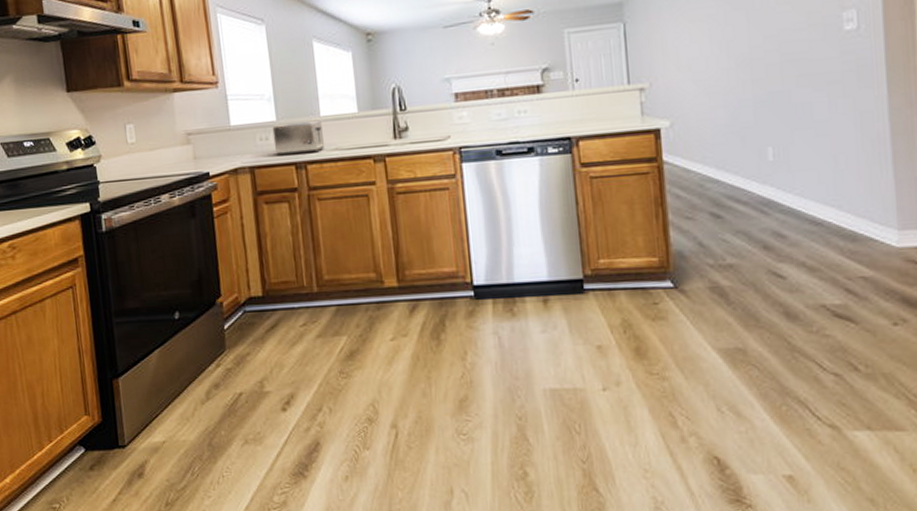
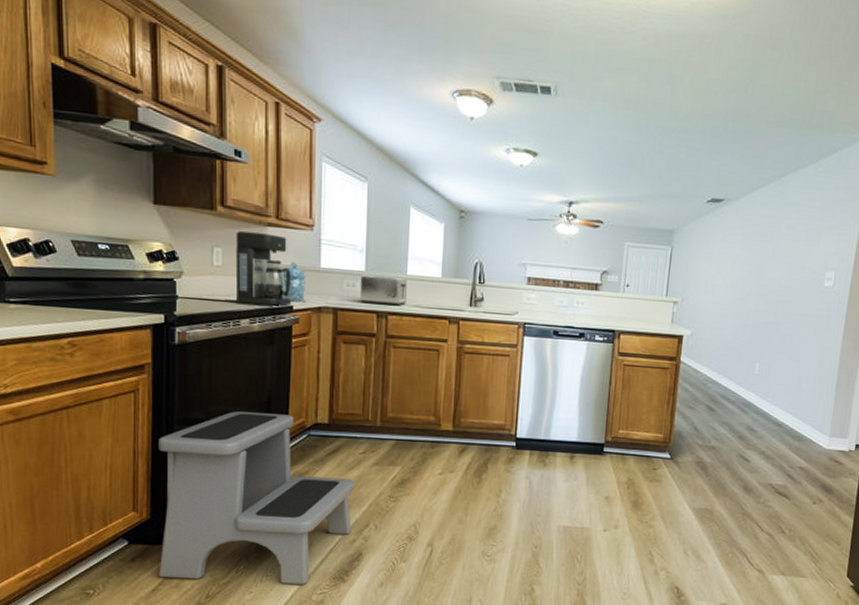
step stool: none [100,292,304,486] -> present [159,411,354,585]
coffee maker: none [144,99,208,180] -> present [235,231,292,307]
canister: none [194,123,220,169] -> present [282,261,305,303]

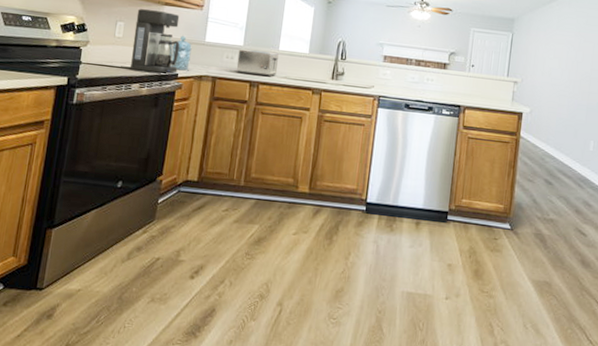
step stool: present [159,411,354,585] -> none [26,166,215,338]

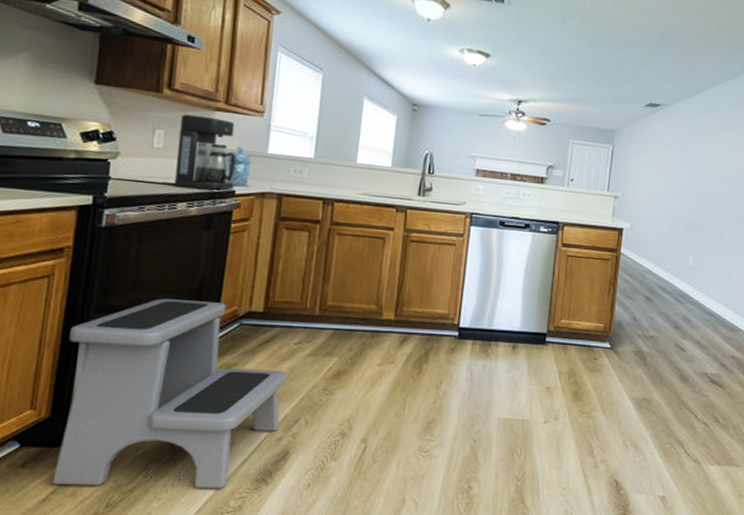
step stool: none [26,166,215,338] -> present [52,298,287,488]
toaster: present [236,49,279,77] -> none [306,162,356,194]

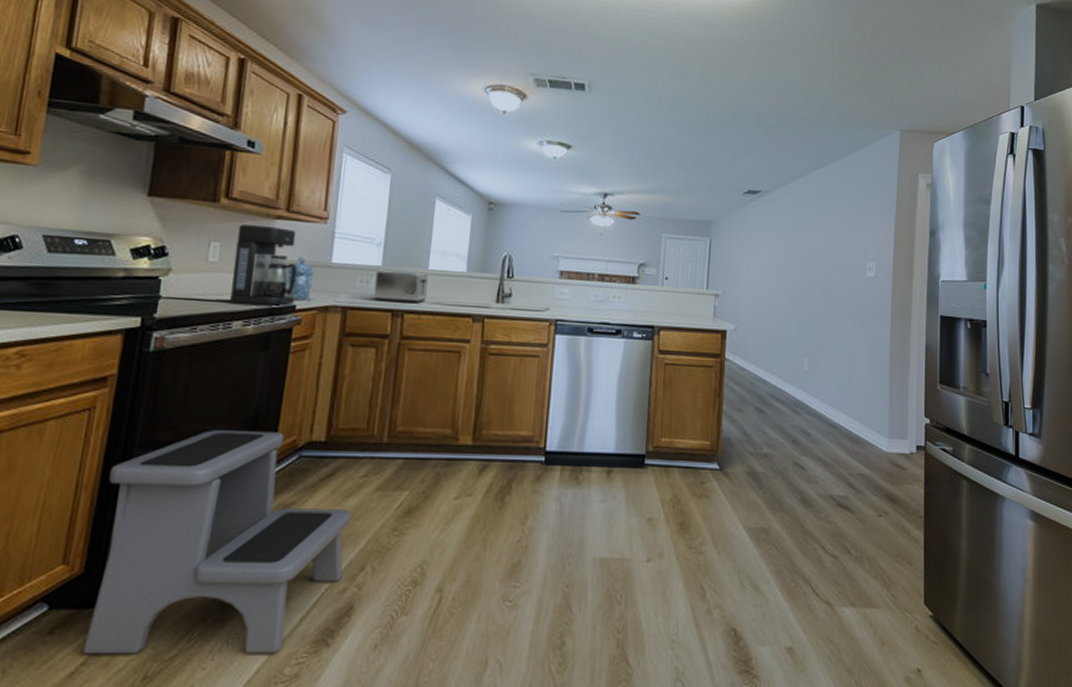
toaster: none [306,162,356,194] -> present [373,269,428,304]

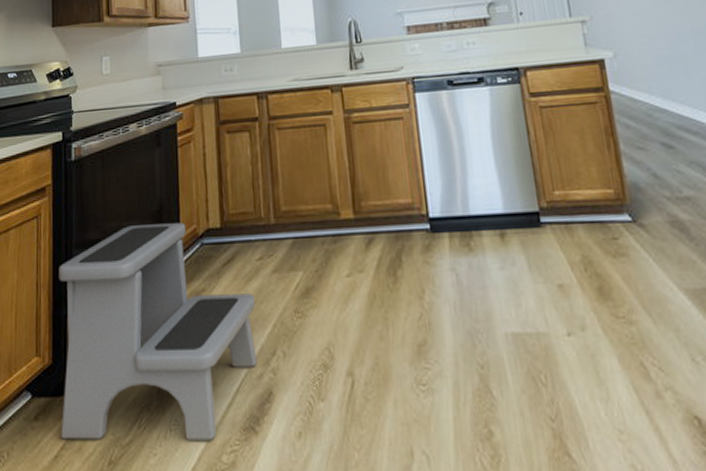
coffee maker: present [229,224,297,307] -> none [121,33,175,109]
canister: present [285,255,314,302] -> none [164,55,187,99]
toaster: present [373,269,428,304] -> none [236,51,286,87]

